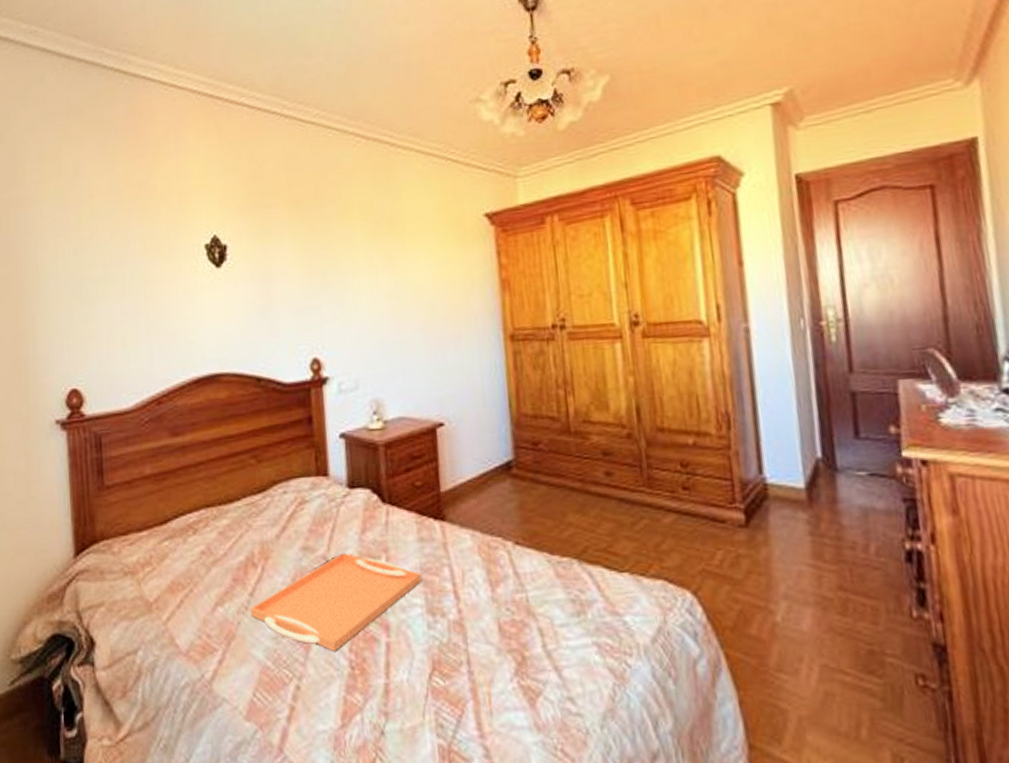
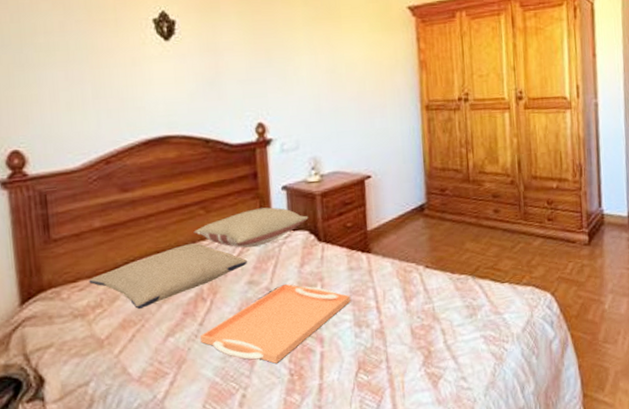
pillow: none [139,497,303,570] -> present [88,242,248,309]
pillow: none [244,458,371,507] -> present [193,207,309,248]

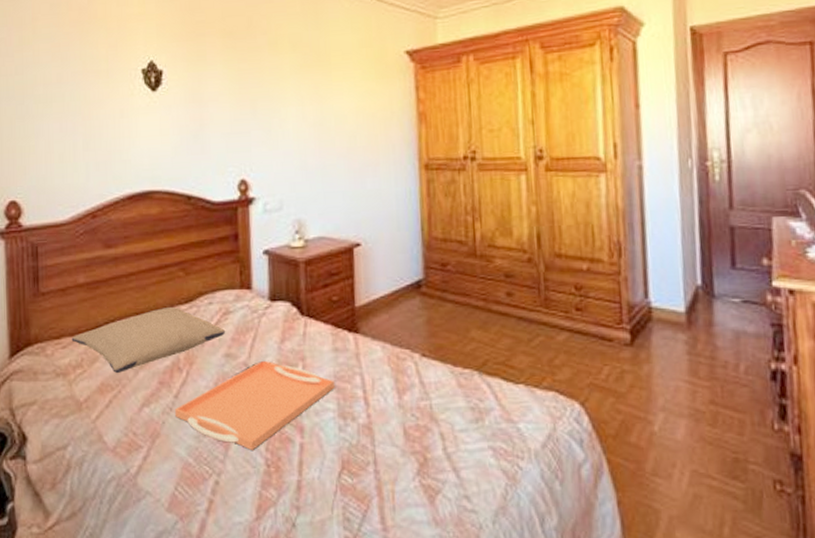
pillow: present [193,207,309,248] -> none [172,273,291,317]

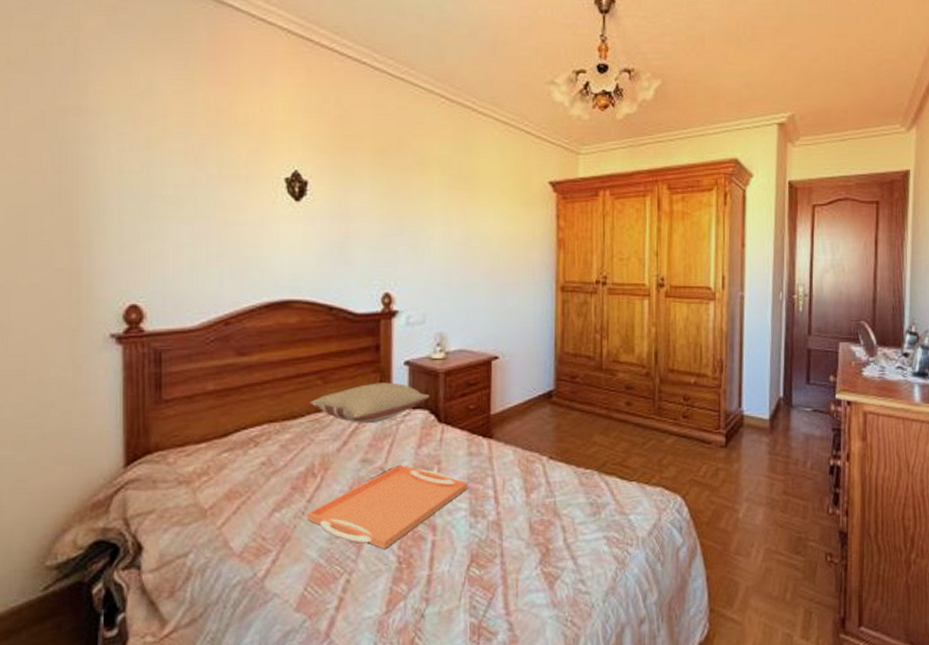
pillow: present [71,306,226,373] -> none [197,414,363,479]
pillow: none [172,273,291,317] -> present [309,382,430,424]

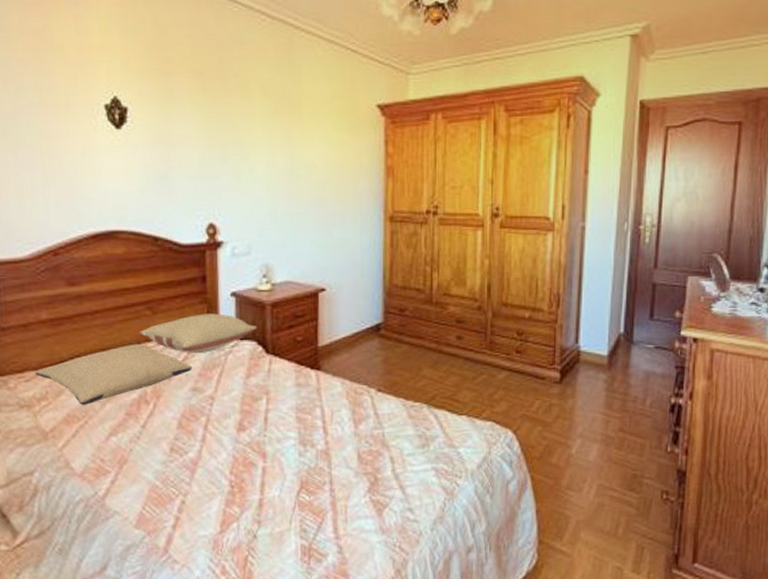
pillow: none [197,414,363,479] -> present [35,343,193,405]
serving tray: present [306,464,468,549] -> none [141,394,296,473]

